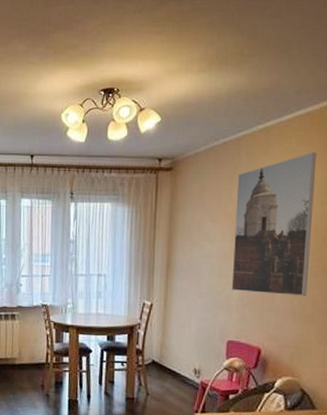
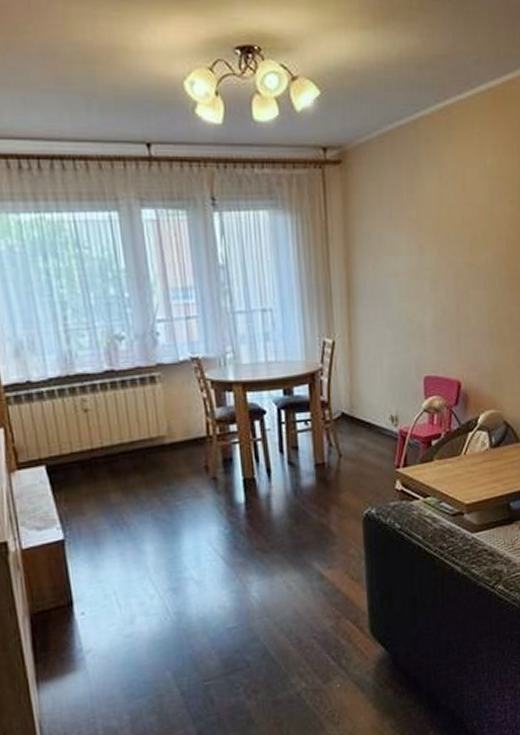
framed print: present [231,152,317,297] -> none [419,139,503,316]

